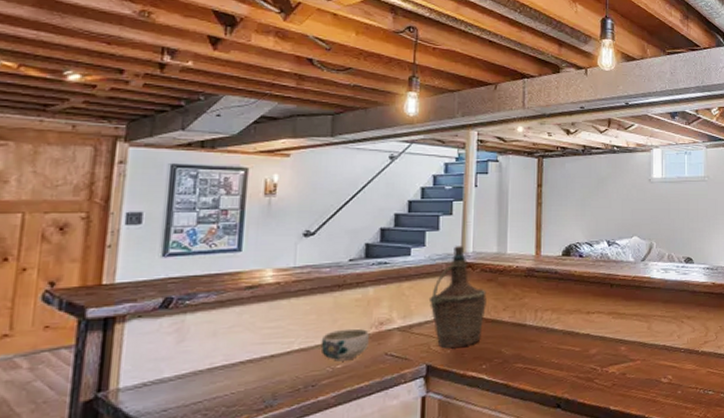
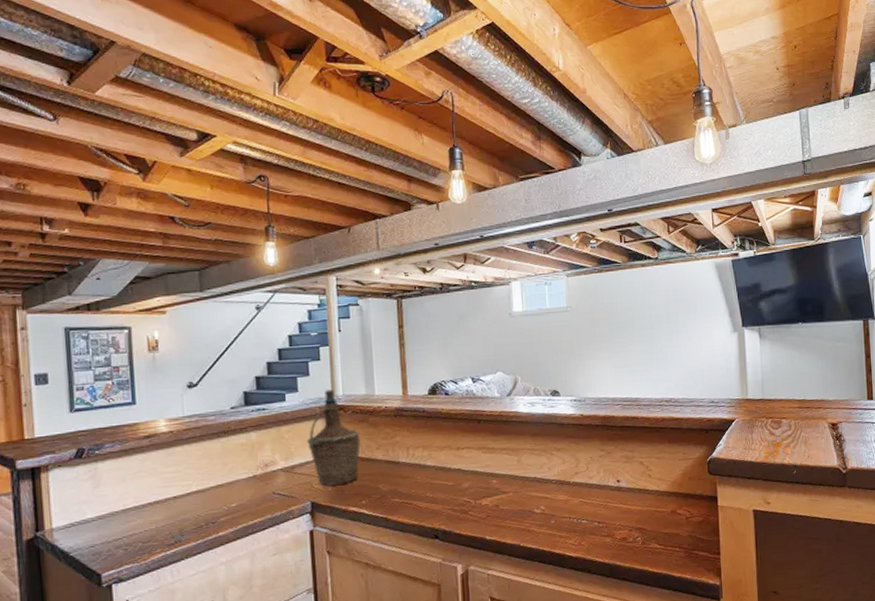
bowl: present [320,328,369,362] -> none [215,470,257,501]

